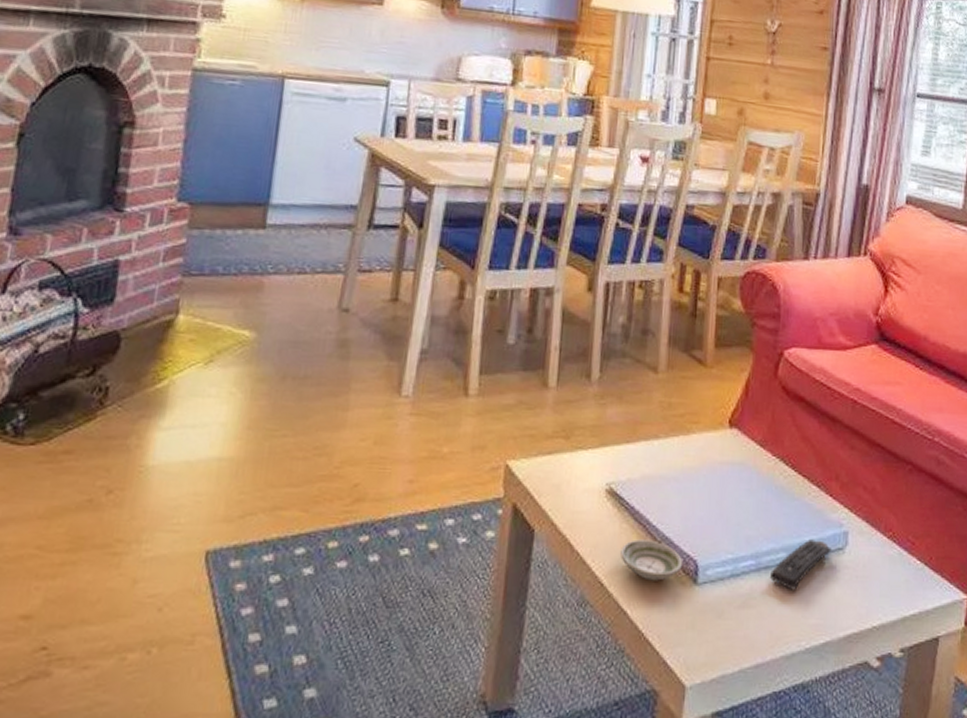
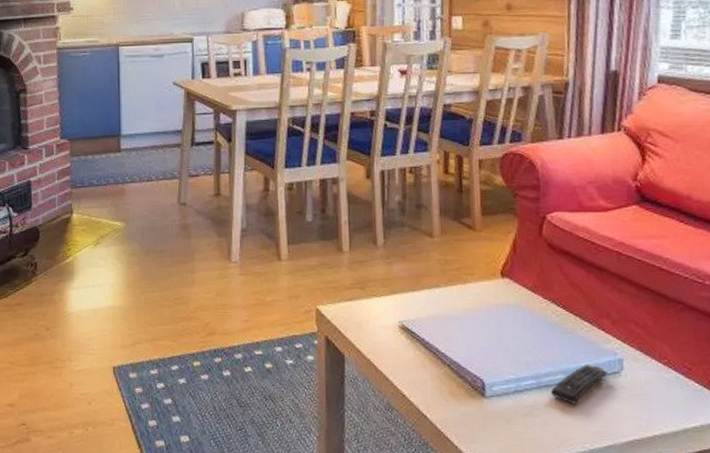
saucer: present [620,539,683,581] -> none [417,363,472,394]

